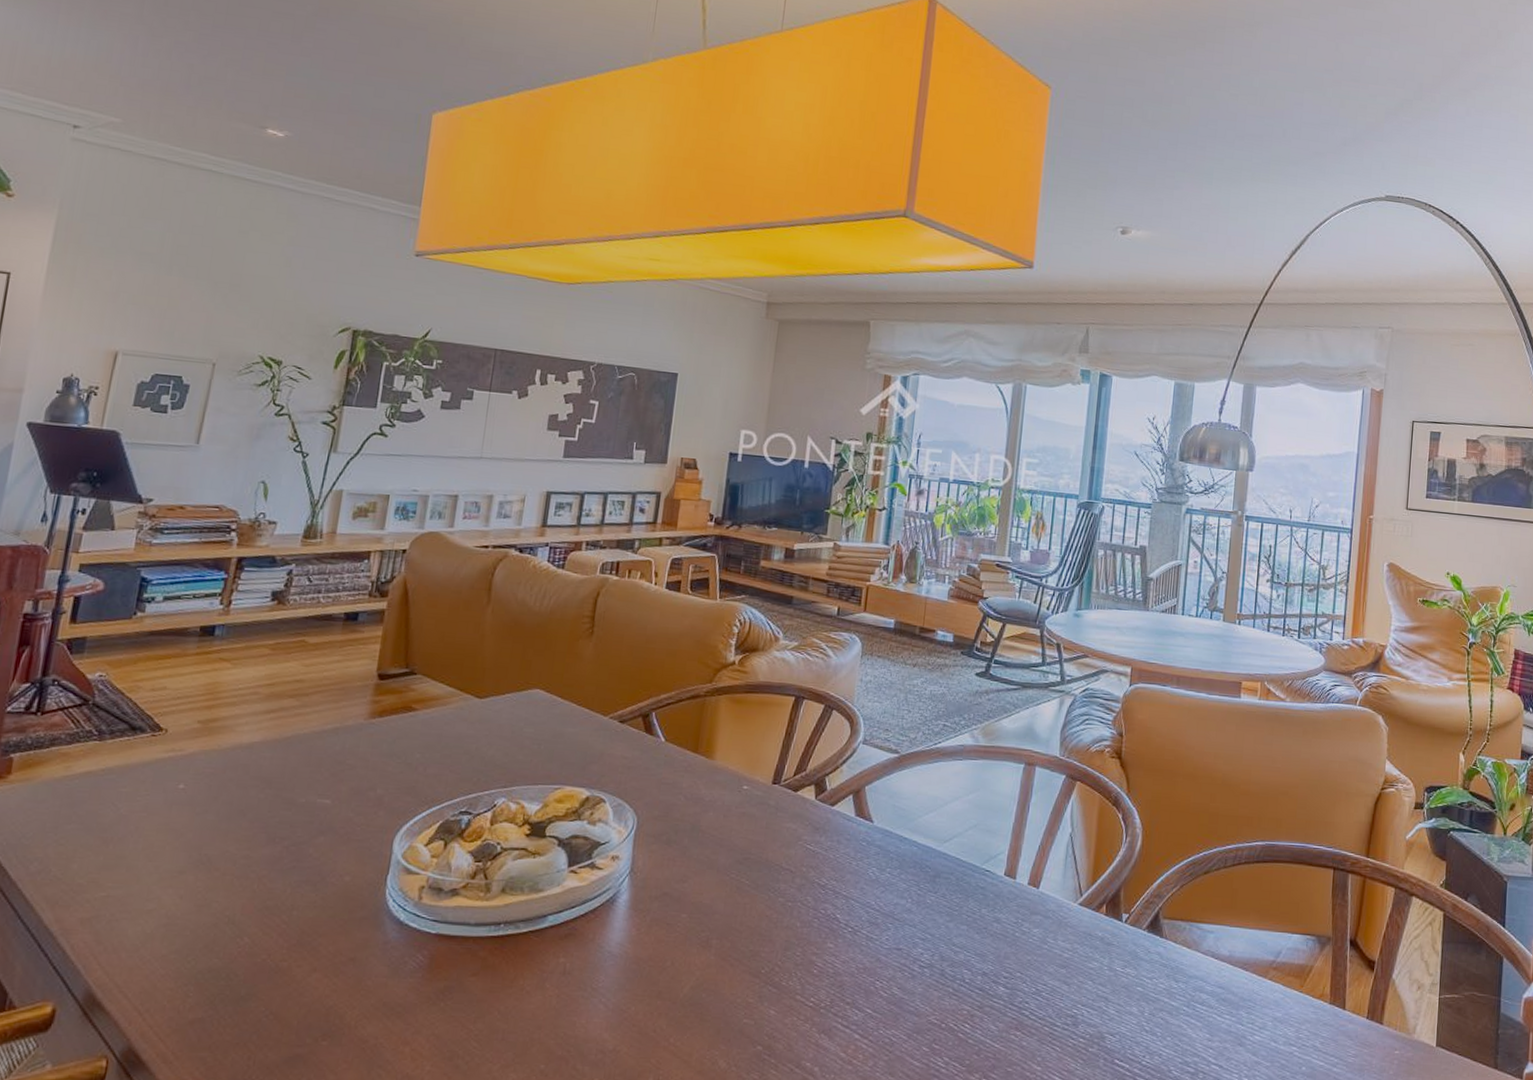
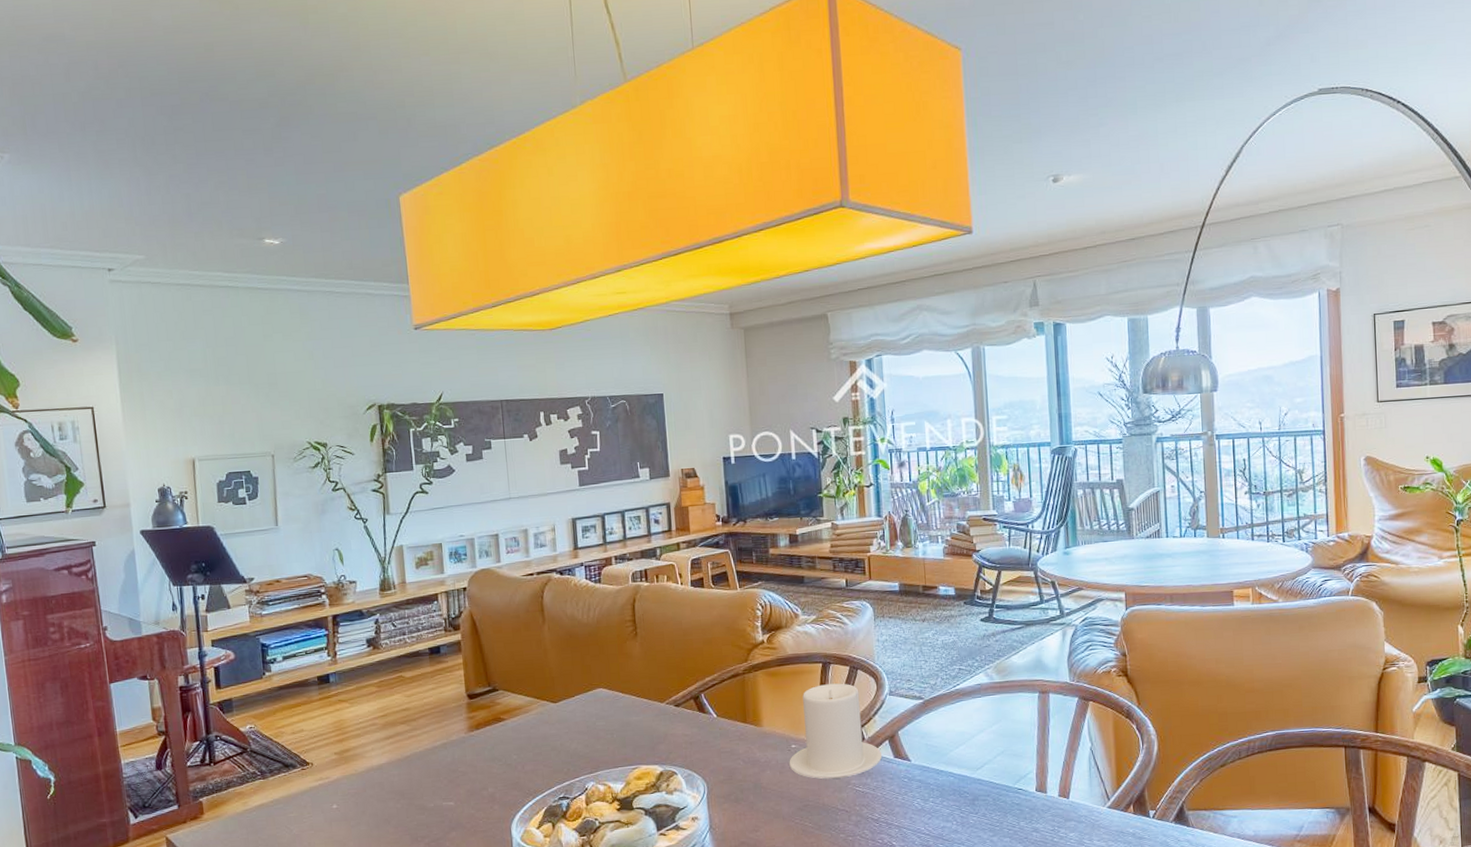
candle: none [736,721,843,832] -> present [789,683,883,779]

